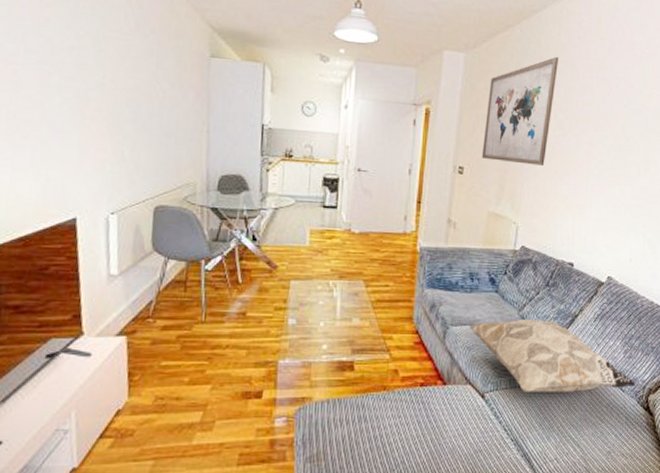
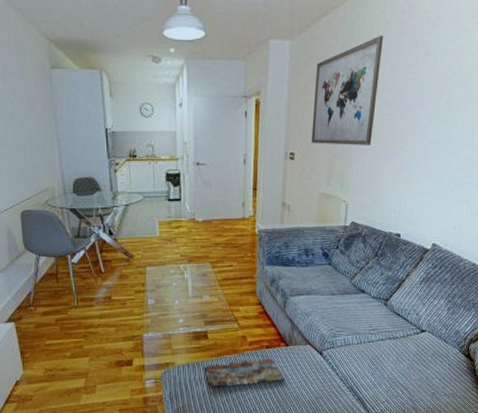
magazine: none [347,398,441,431] -> present [205,358,286,387]
decorative pillow: present [469,318,636,392] -> none [306,286,459,348]

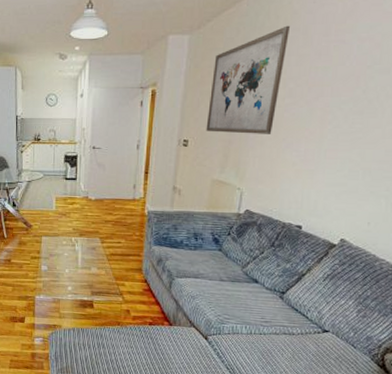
magazine: present [205,358,286,387] -> none [88,332,168,359]

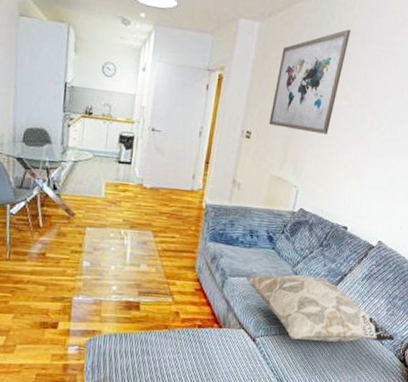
decorative pillow: none [193,275,371,345] -> present [245,274,396,342]

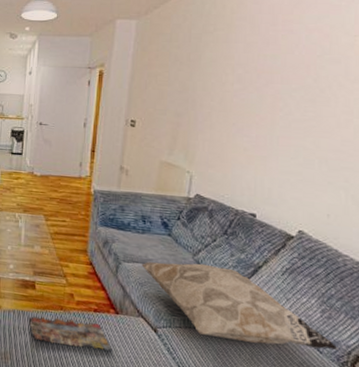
magazine: none [131,337,215,364] -> present [29,316,114,352]
wall art: present [268,29,351,135] -> none [153,14,237,119]

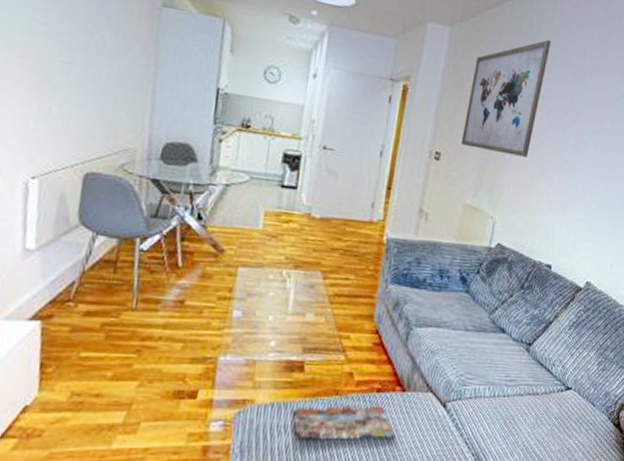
decorative pillow: present [141,262,339,350] -> none [434,322,608,405]
wall art: none [153,14,237,119] -> present [461,39,552,158]

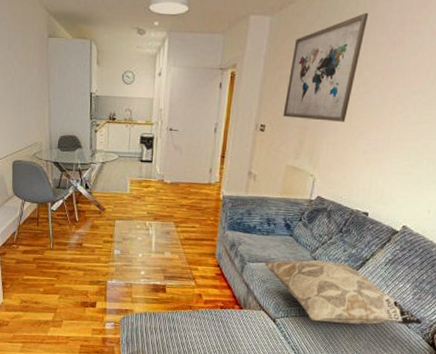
magazine: present [293,405,397,440] -> none [160,316,237,342]
decorative pillow: none [434,322,608,405] -> present [264,259,423,325]

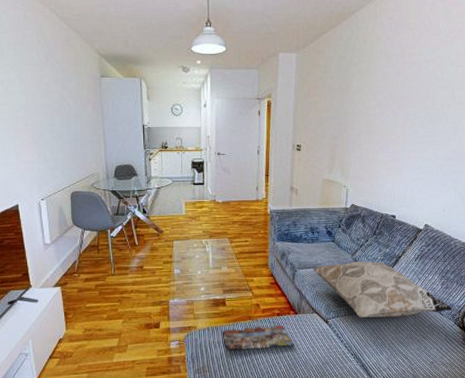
magazine: none [160,316,237,342] -> present [223,325,295,350]
wall art: present [283,12,369,122] -> none [315,48,375,139]

